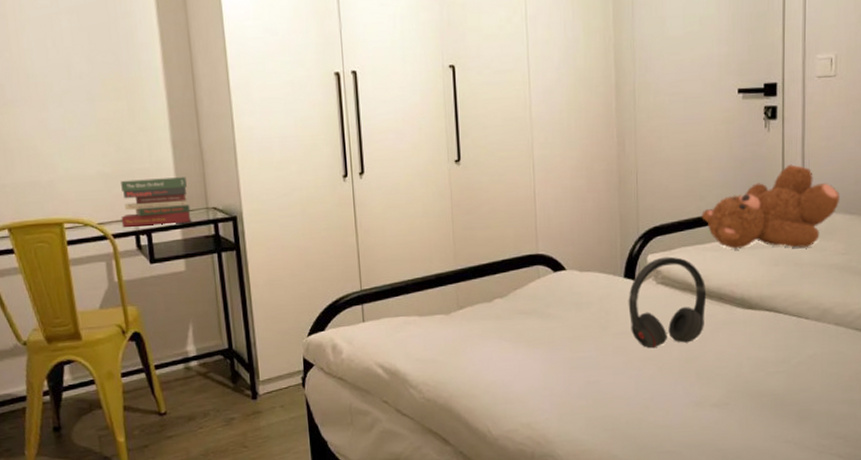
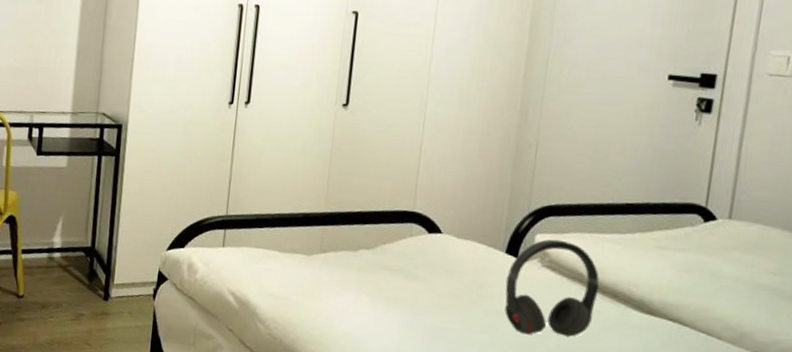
books: present [121,177,192,228] -> none [19,76,84,124]
teddy bear: present [702,164,841,249] -> none [605,164,780,259]

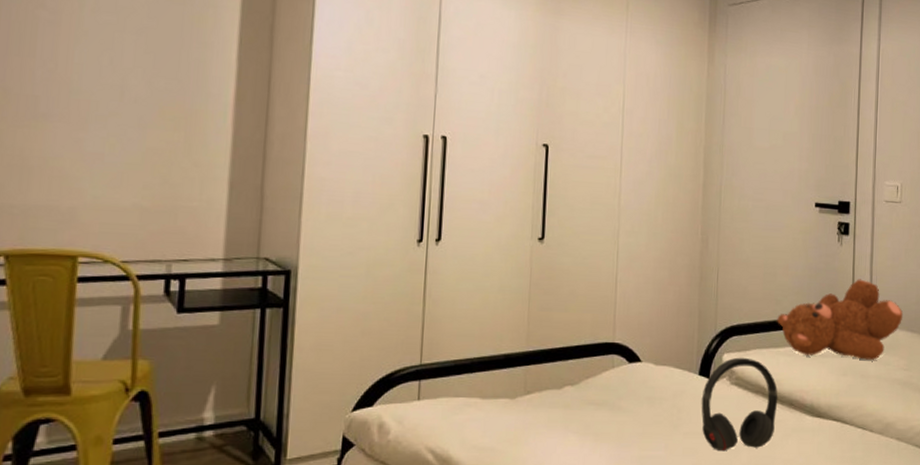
teddy bear: none [605,164,780,259] -> present [777,279,904,360]

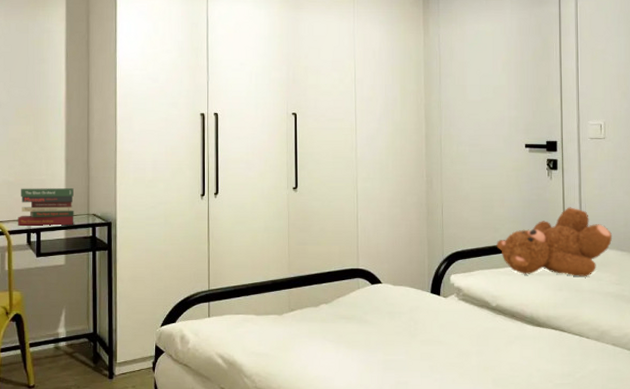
books: none [150,217,239,272] -> present [17,188,74,227]
headphones: present [701,357,778,452] -> none [434,277,501,356]

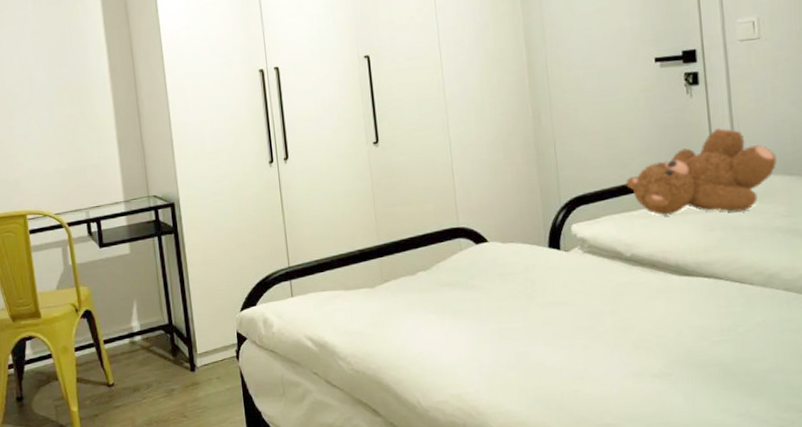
books: present [17,188,74,227] -> none [74,170,135,217]

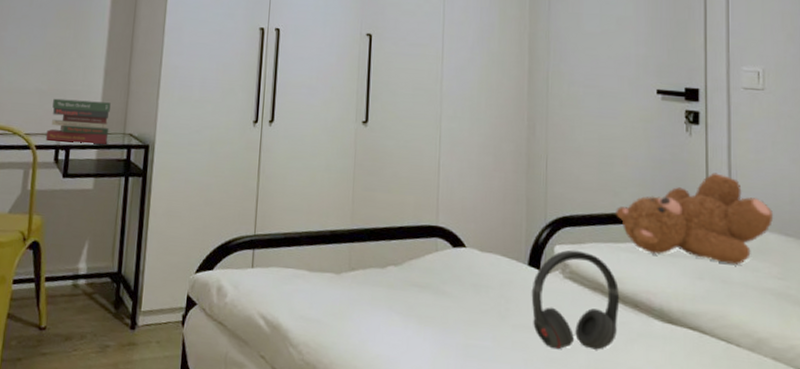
books: none [74,170,135,217] -> present [45,98,111,145]
headphones: none [554,225,638,318] -> present [531,249,620,350]

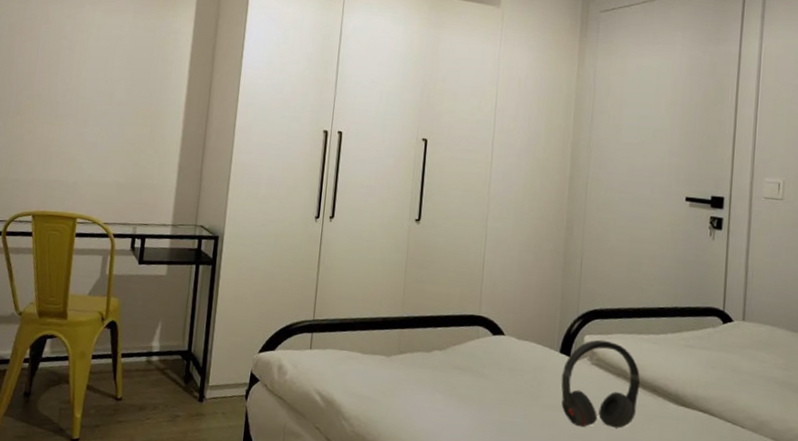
books: present [45,98,111,145] -> none [123,191,184,235]
teddy bear: present [616,172,774,265] -> none [641,273,783,356]

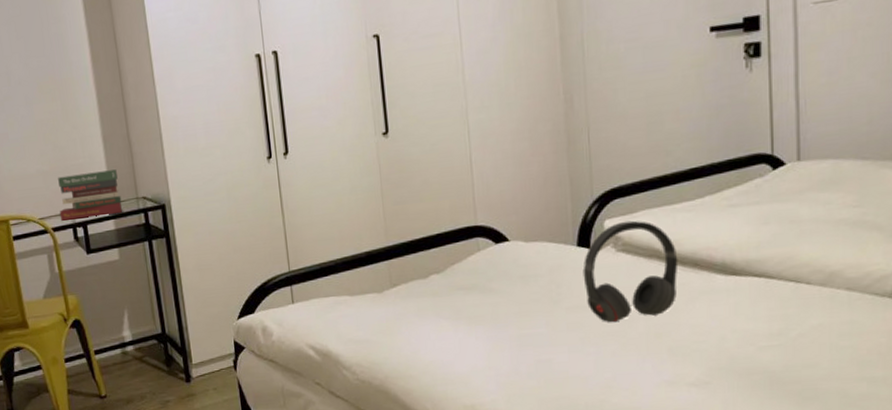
books: none [123,191,184,235] -> present [58,169,123,222]

